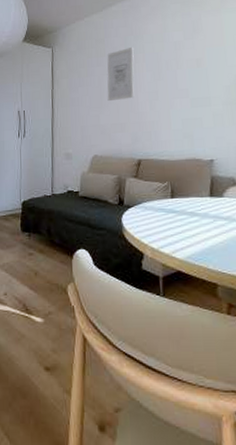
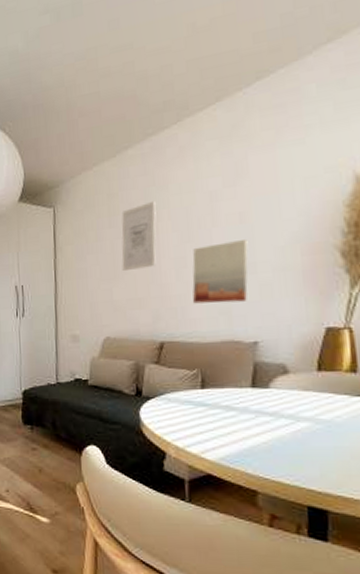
wall art: none [162,80,205,129] -> present [192,240,248,304]

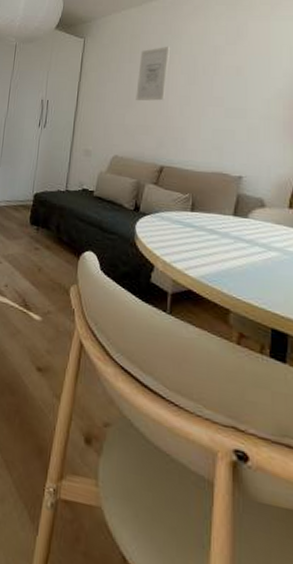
wall art: present [192,240,248,304] -> none [192,89,242,141]

